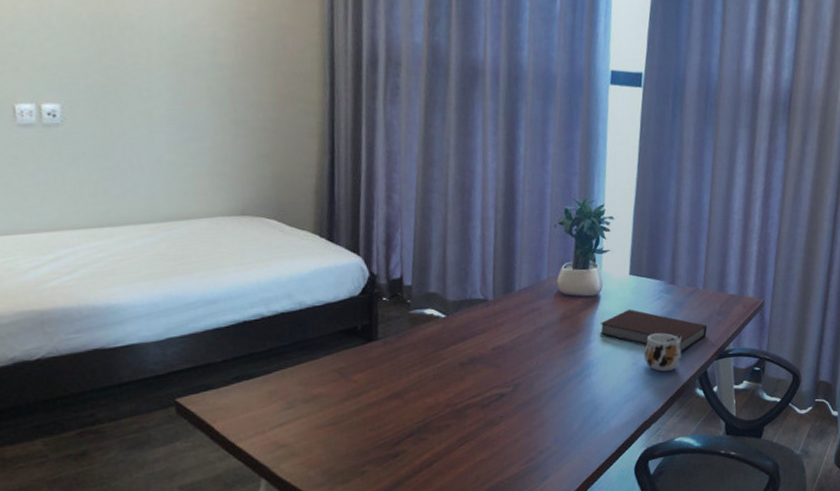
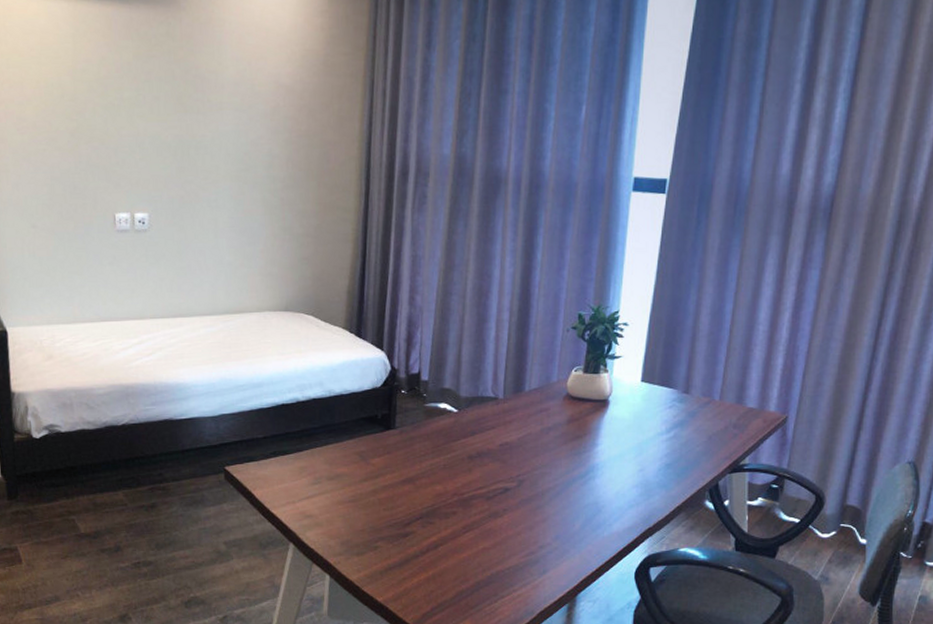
notebook: present [599,309,708,353] -> none [606,415,722,463]
mug: present [643,333,682,372] -> none [651,442,692,481]

